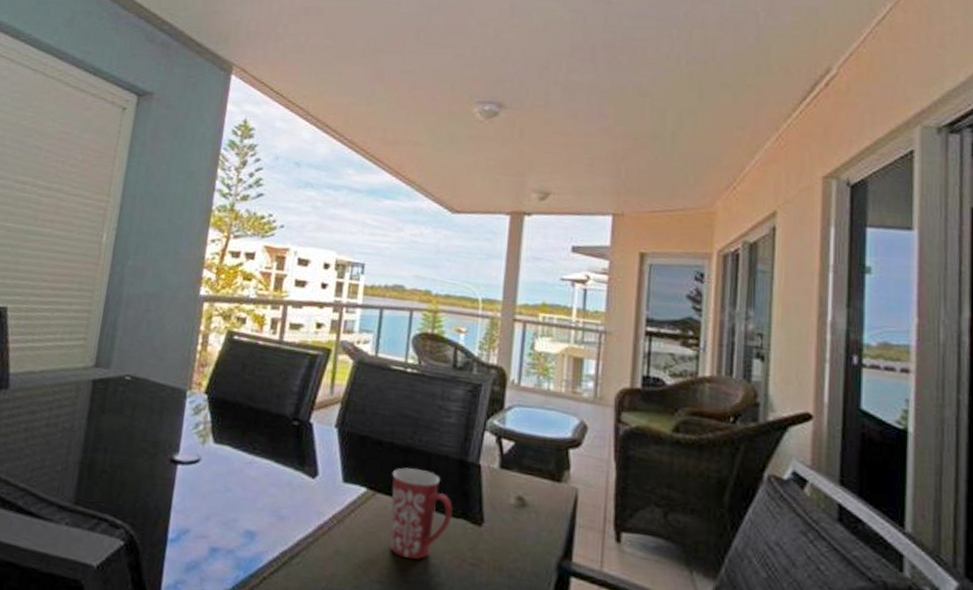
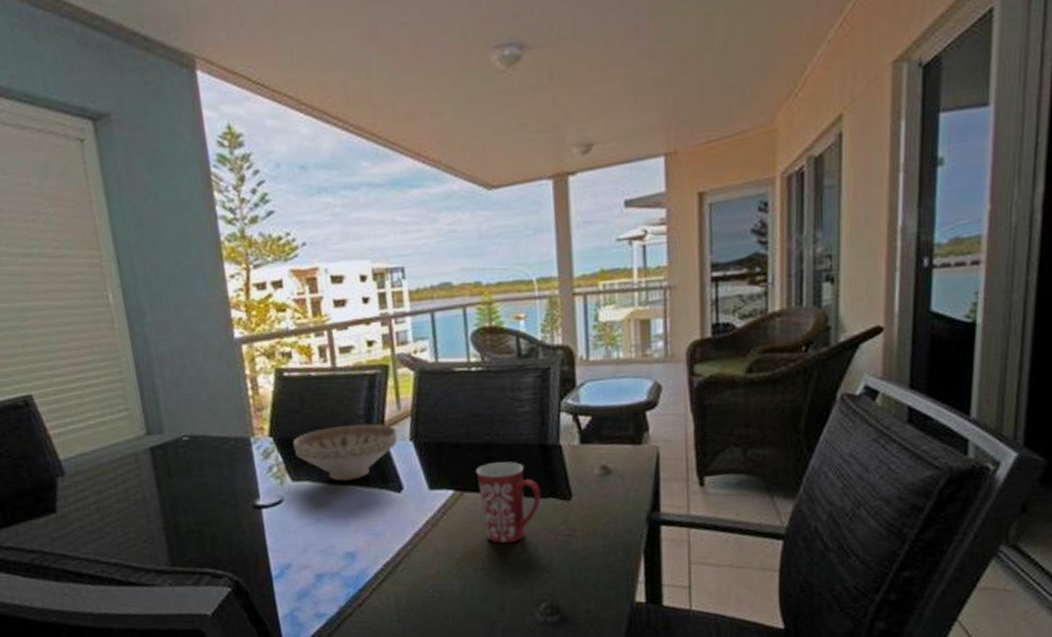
decorative bowl: none [224,396,325,455] -> present [293,423,398,481]

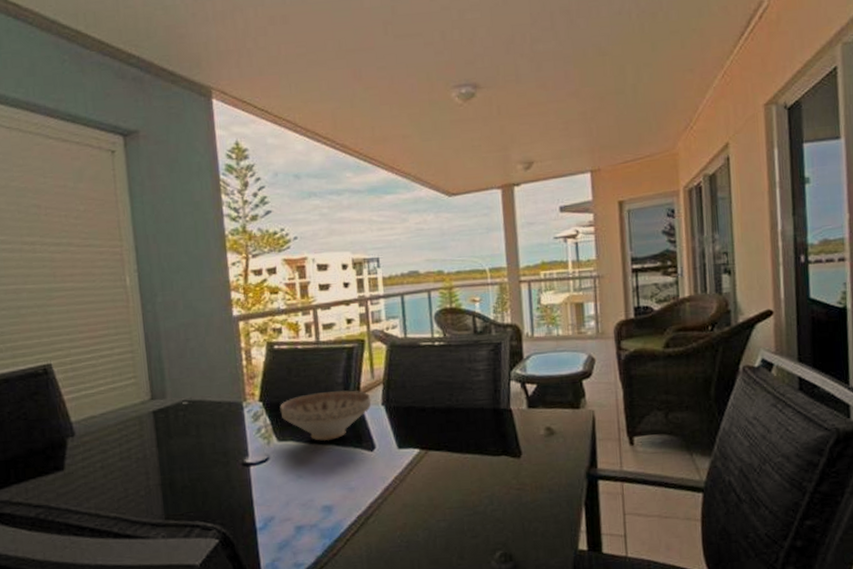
mug: present [475,461,541,543] -> none [438,423,495,497]

